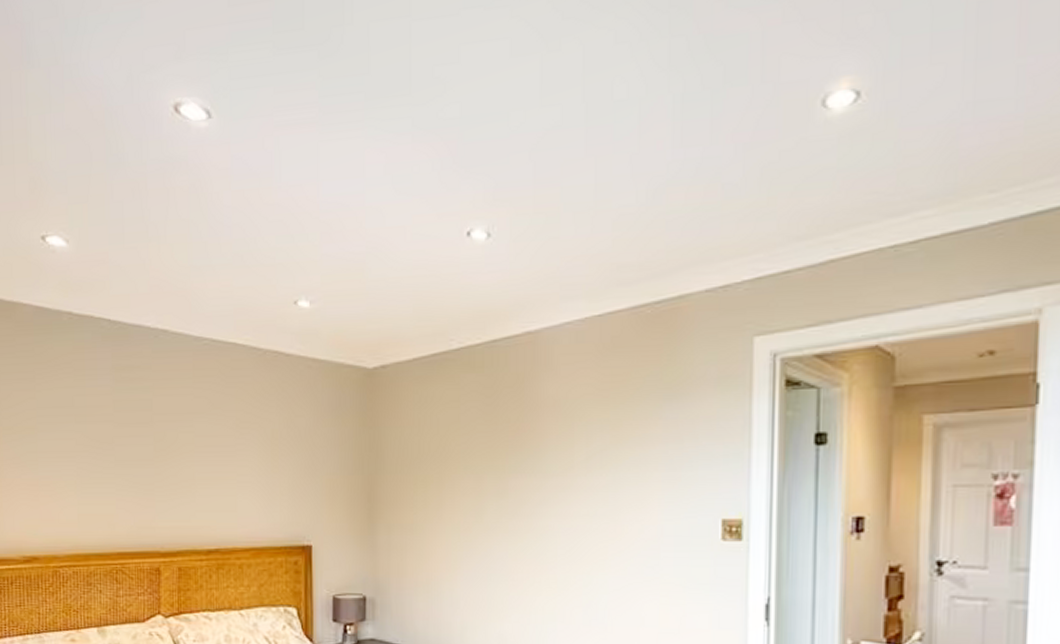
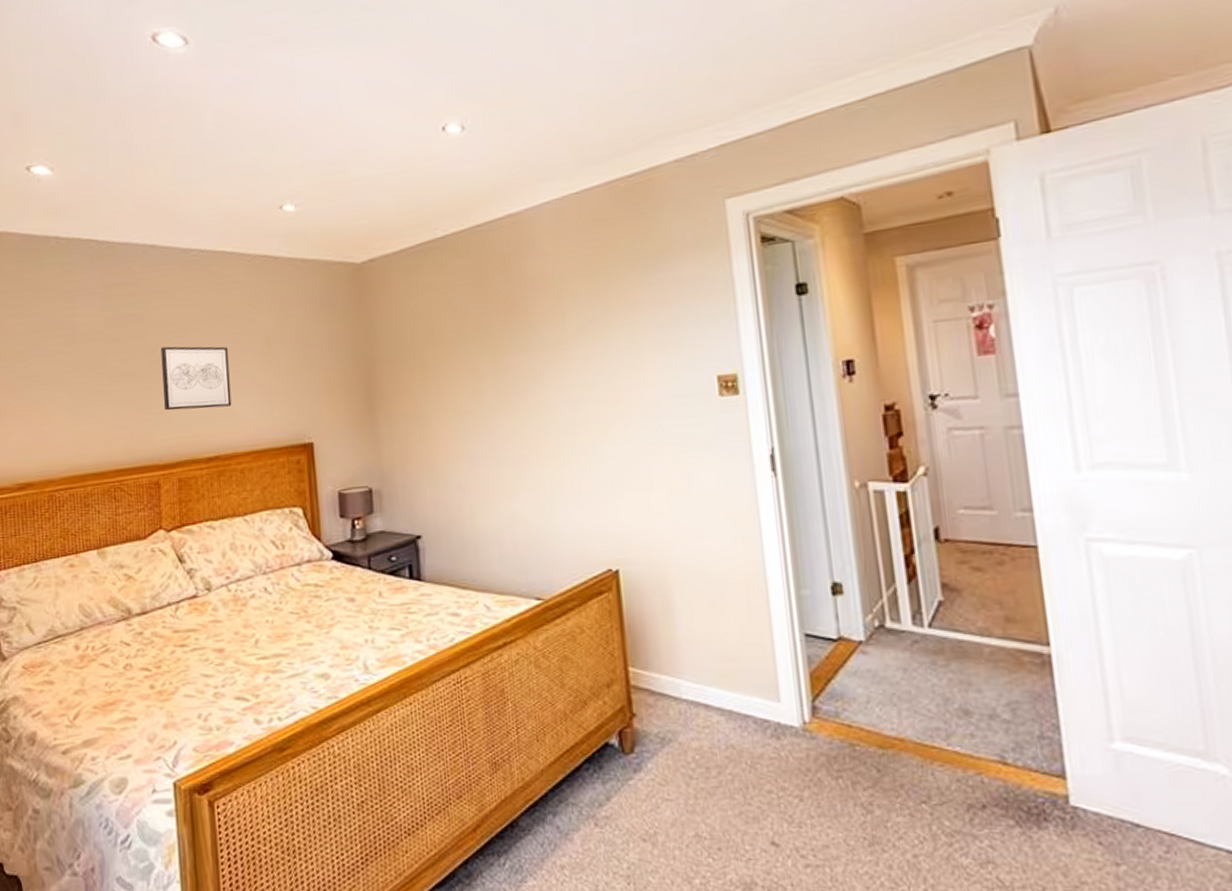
wall art: none [167,435,234,501] -> present [160,346,232,411]

